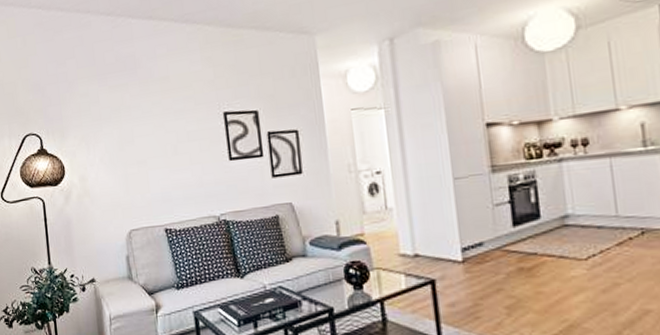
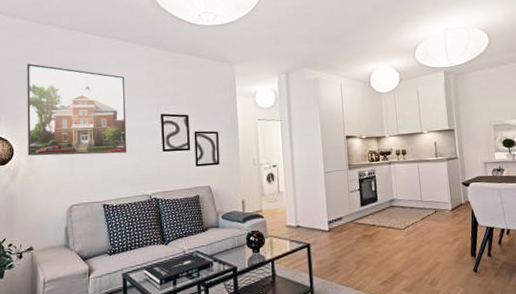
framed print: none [68,63,187,174] -> present [27,63,127,156]

